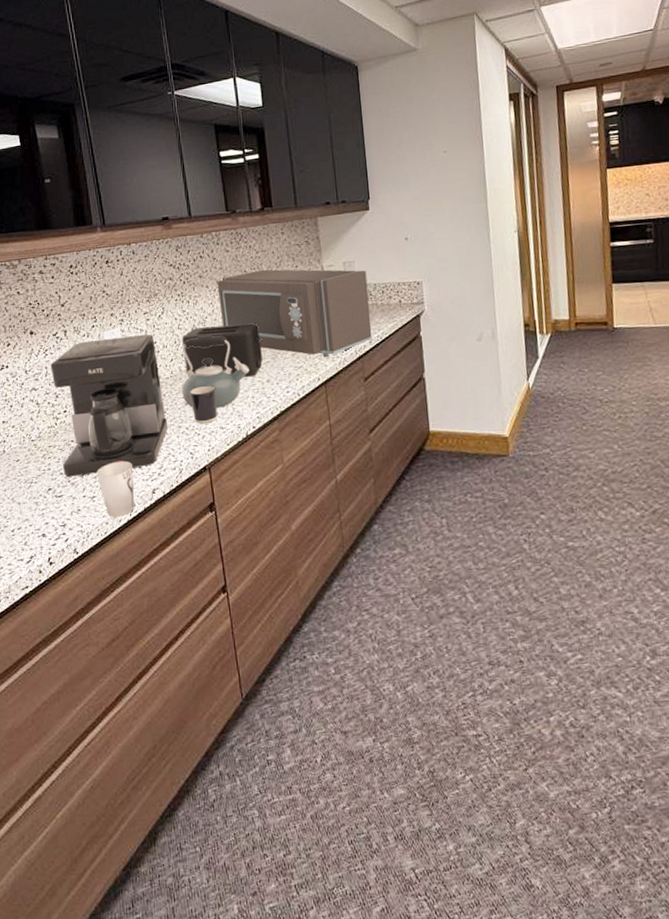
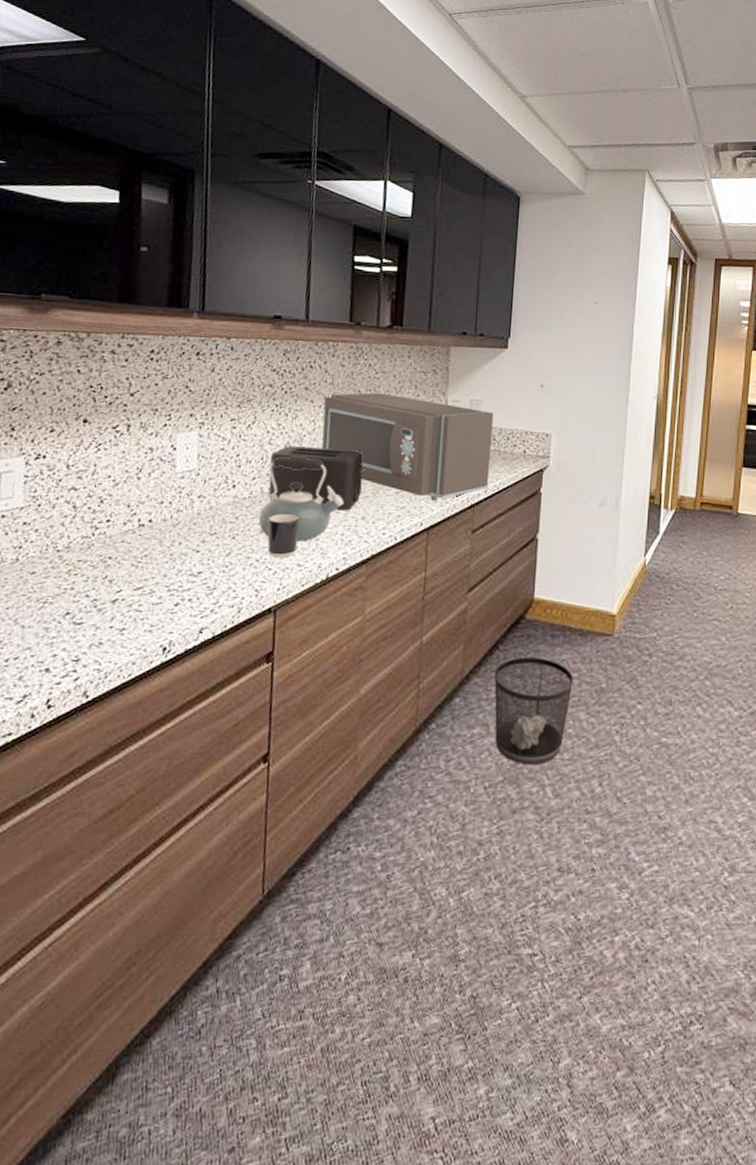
coffee maker: present [51,334,168,477] -> none [90,441,238,602]
cup: present [97,460,136,518] -> none [132,589,181,658]
waste bin: none [404,482,478,577] -> present [493,656,573,765]

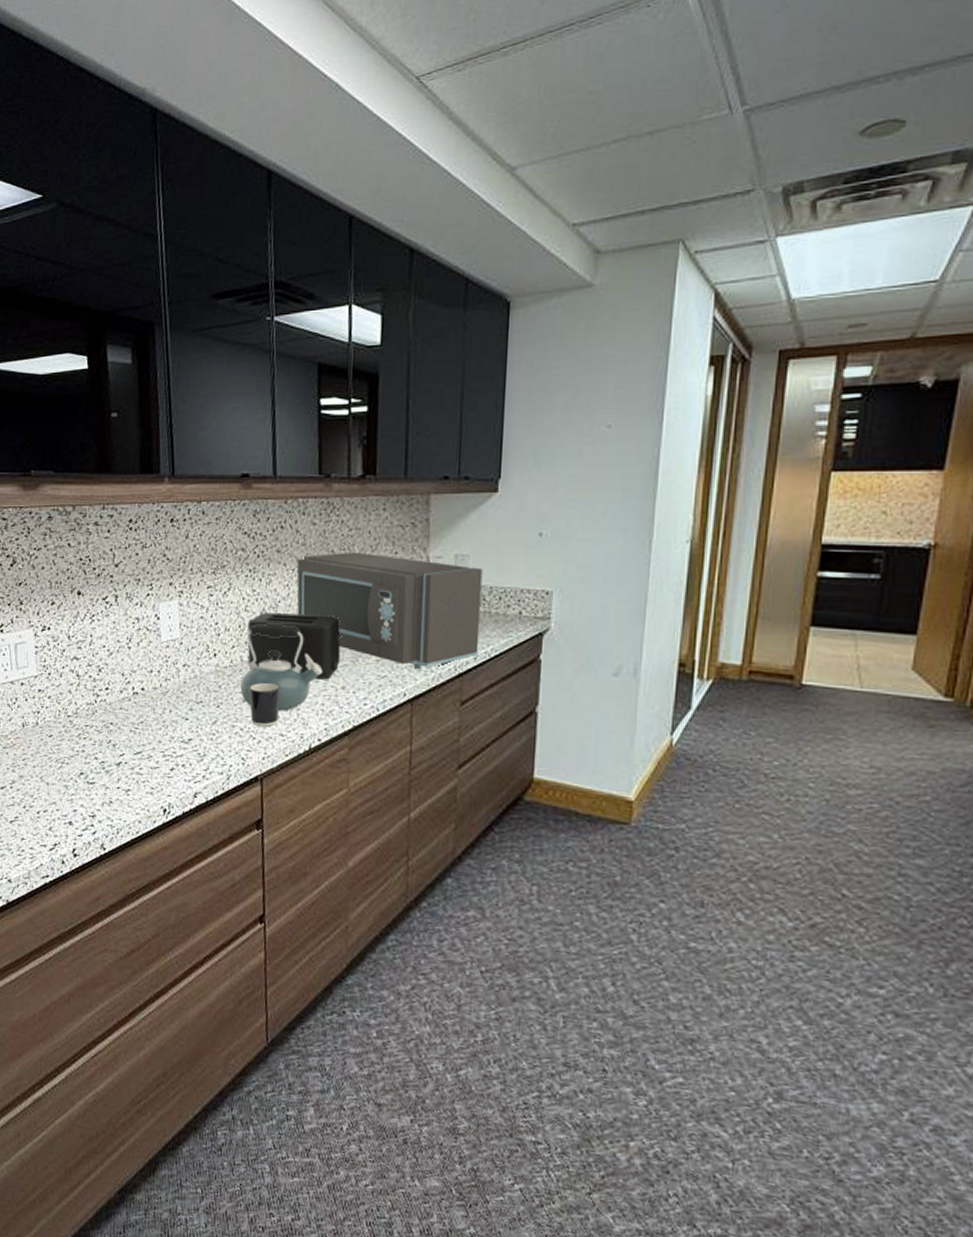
waste bin: present [493,656,573,765] -> none [488,840,581,955]

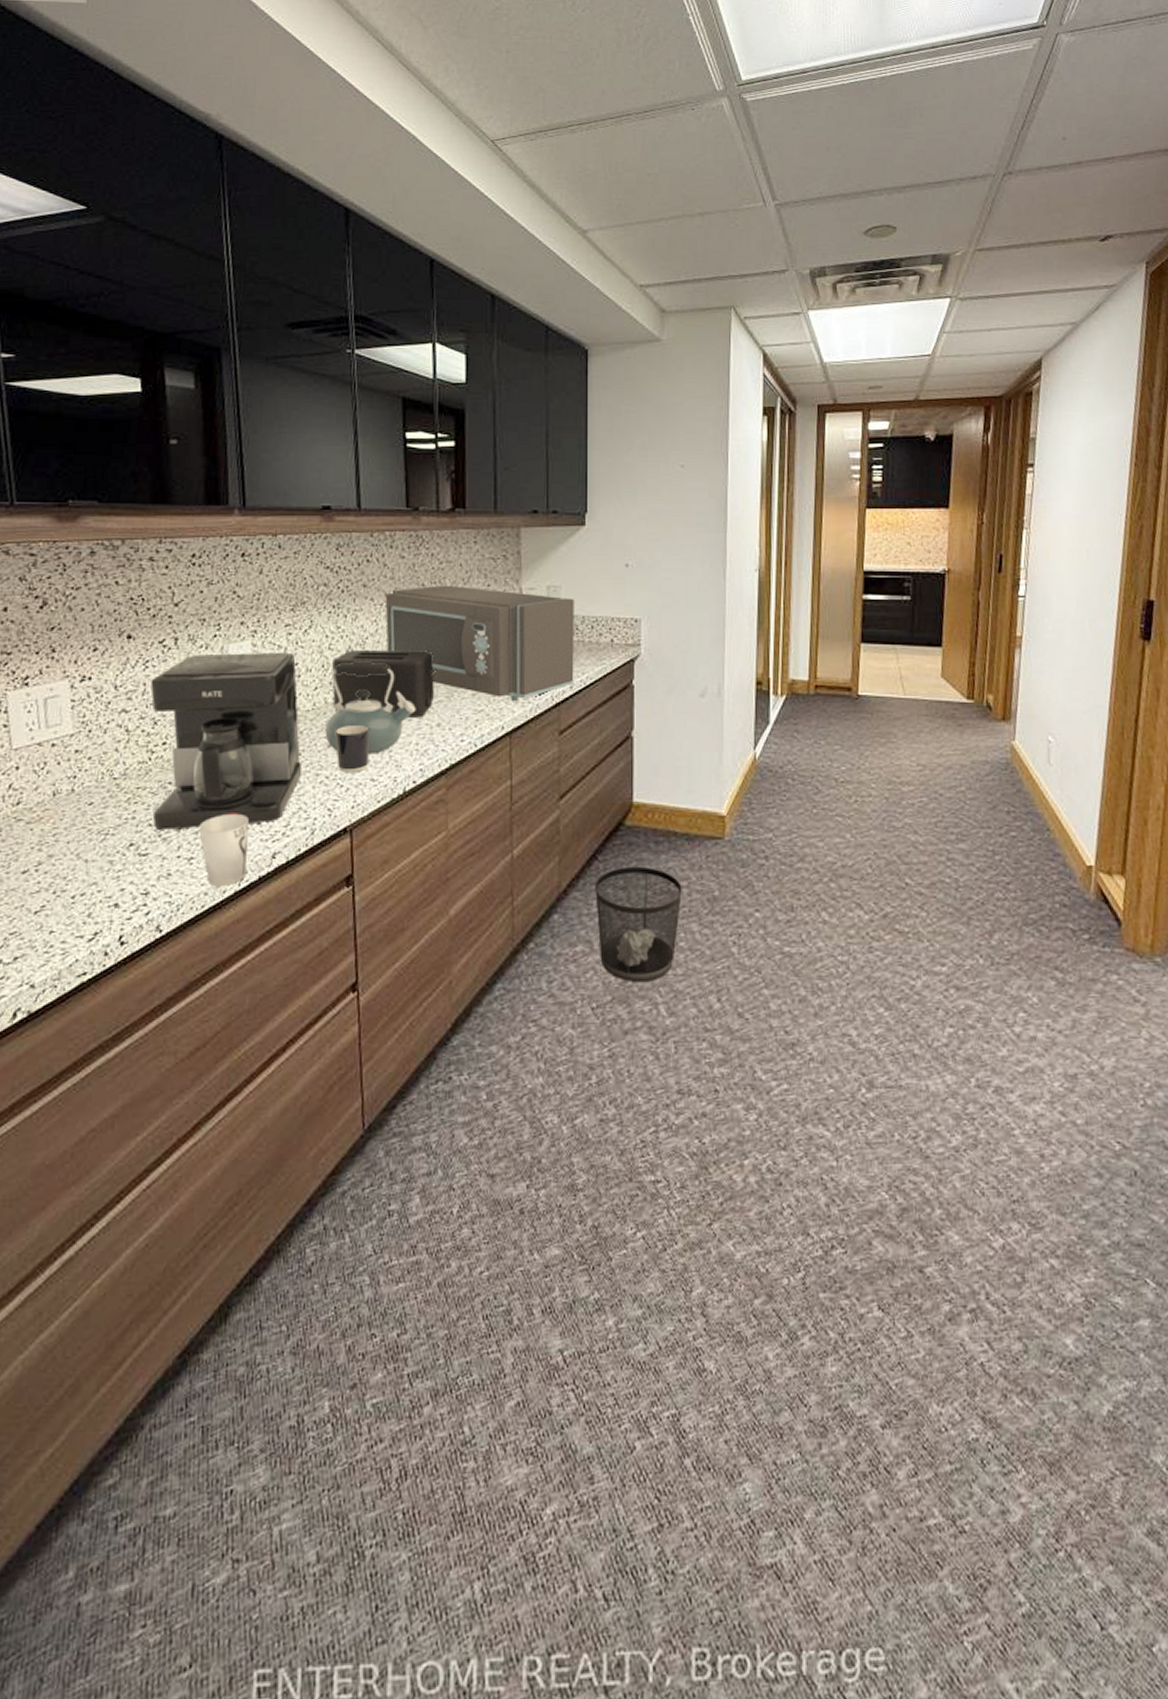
coffee maker: none [96,611,221,765] -> present [150,652,303,830]
cup: none [134,754,175,818] -> present [199,813,249,887]
waste bin: none [488,840,581,955] -> present [594,866,682,983]

